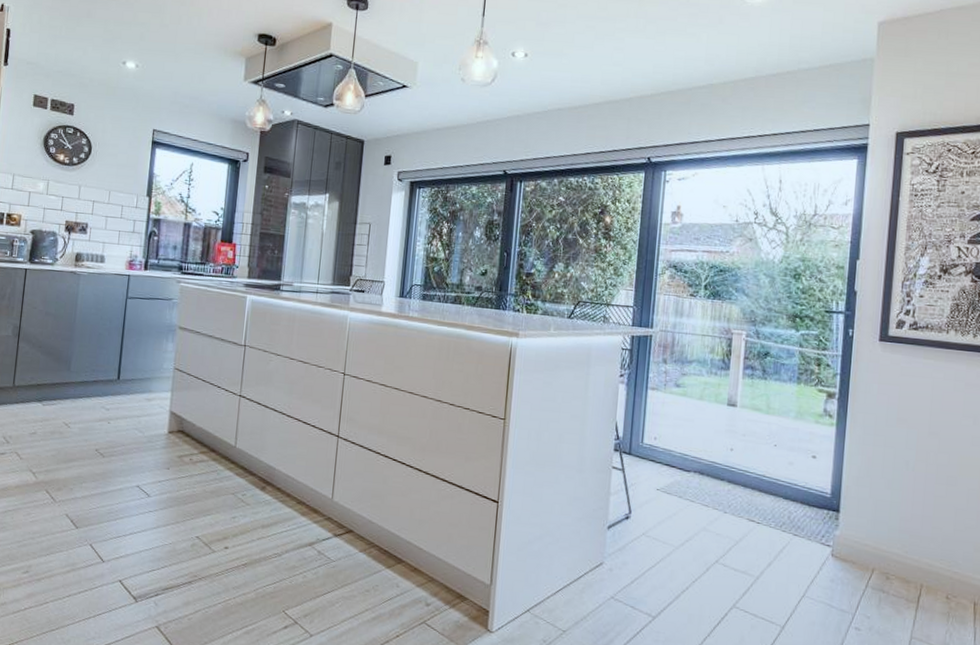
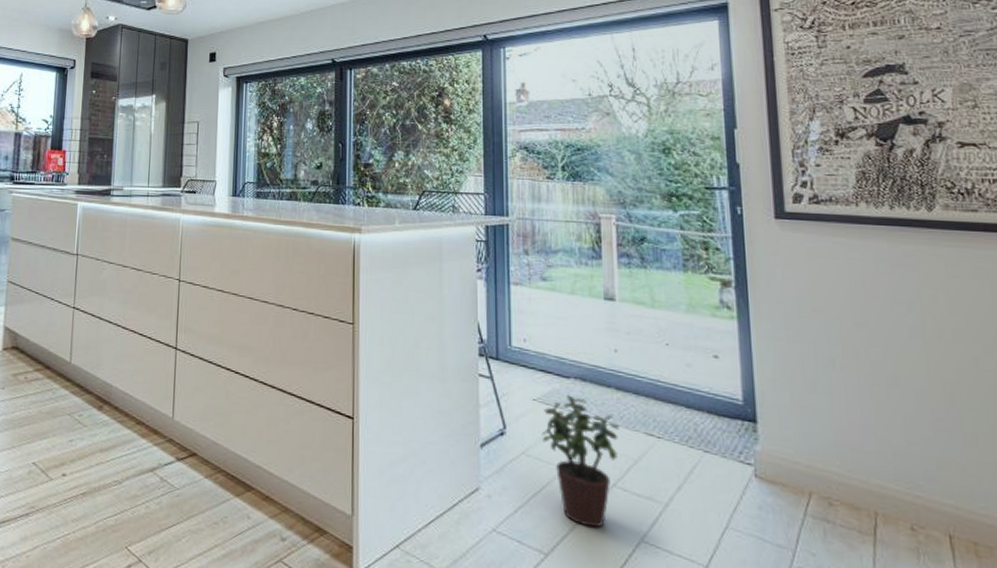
potted plant: none [660,486,727,596] -> present [541,395,620,528]

